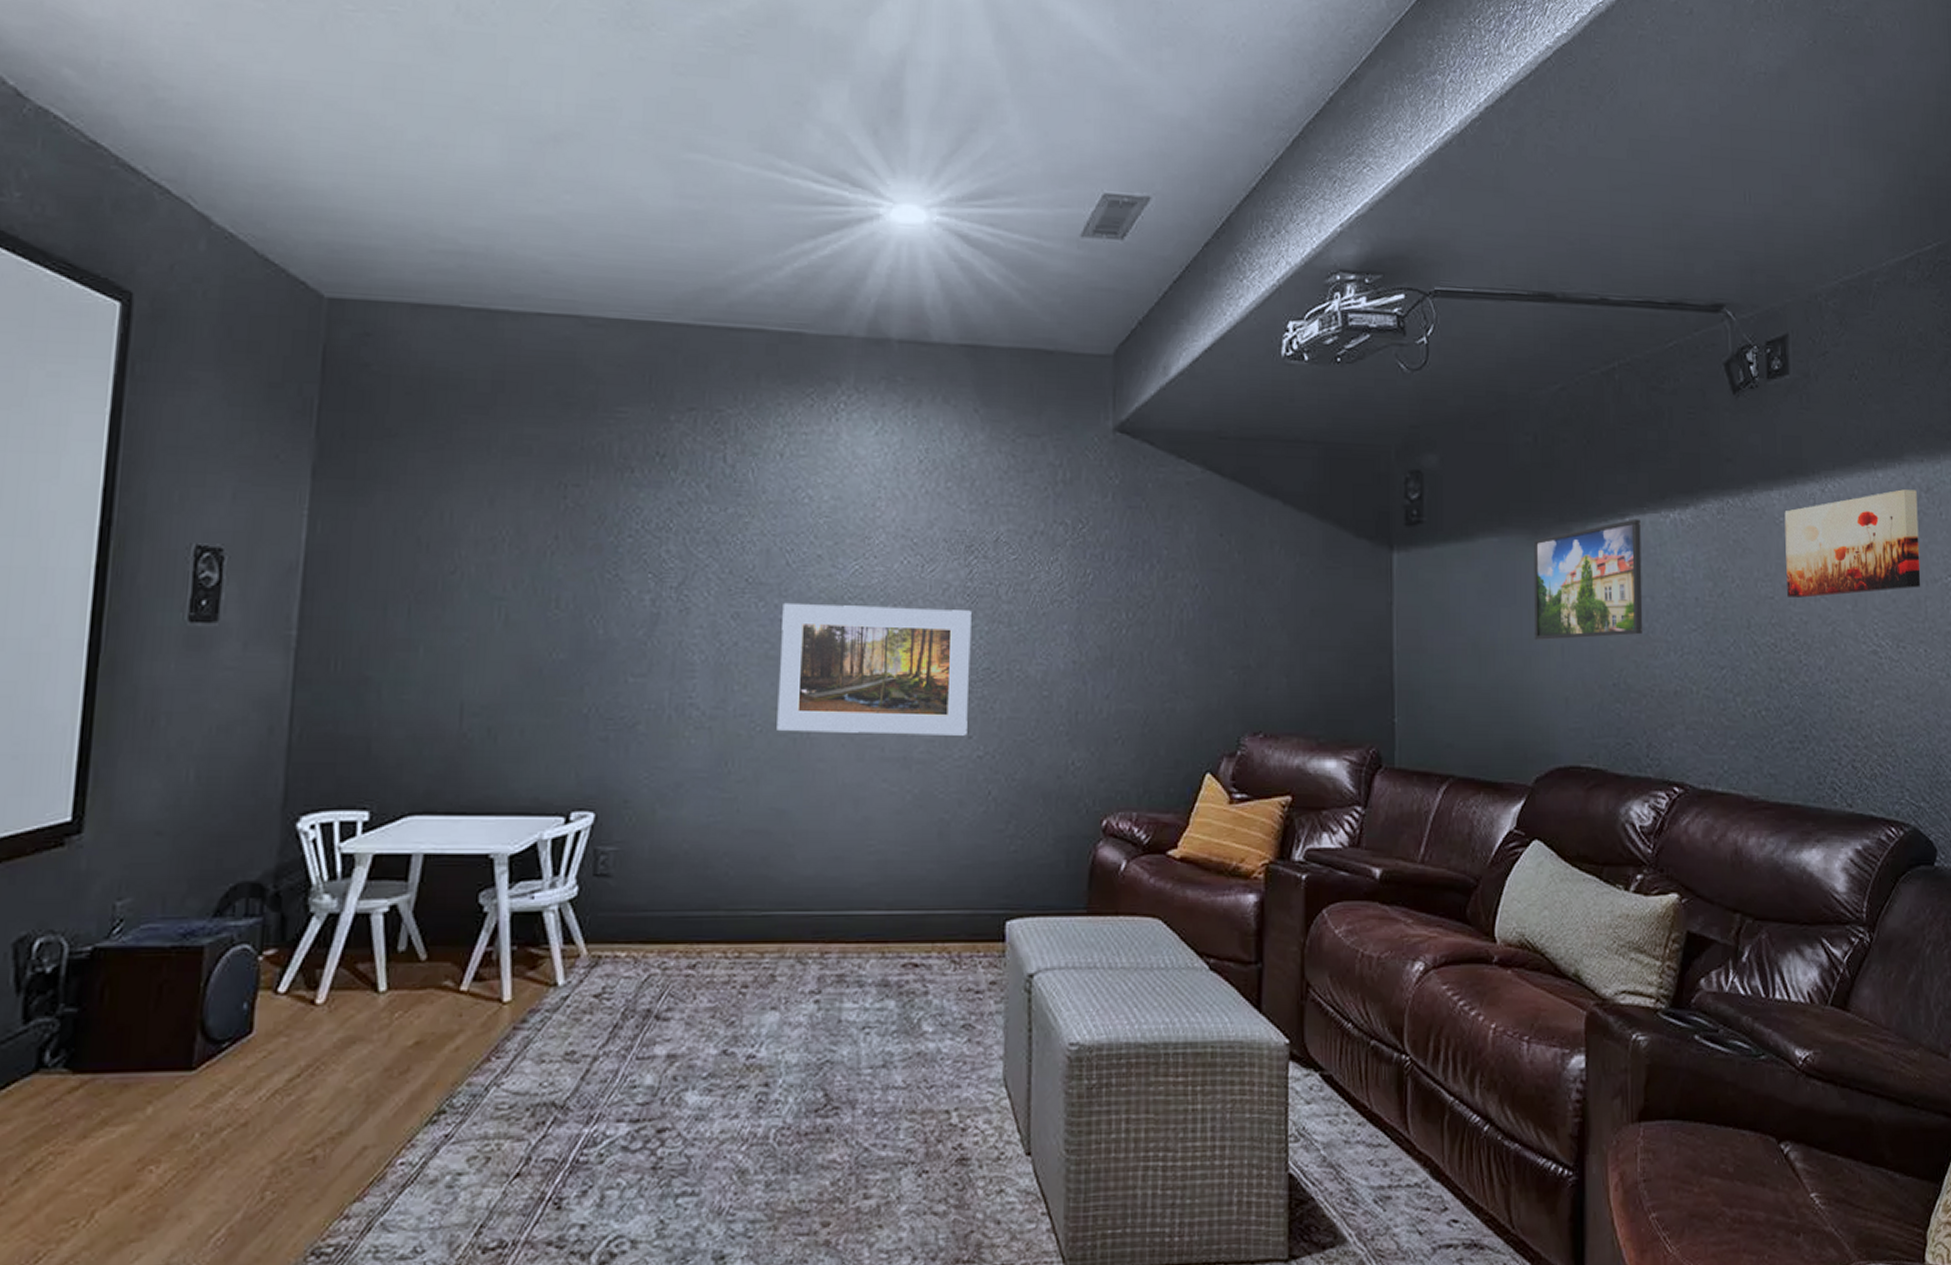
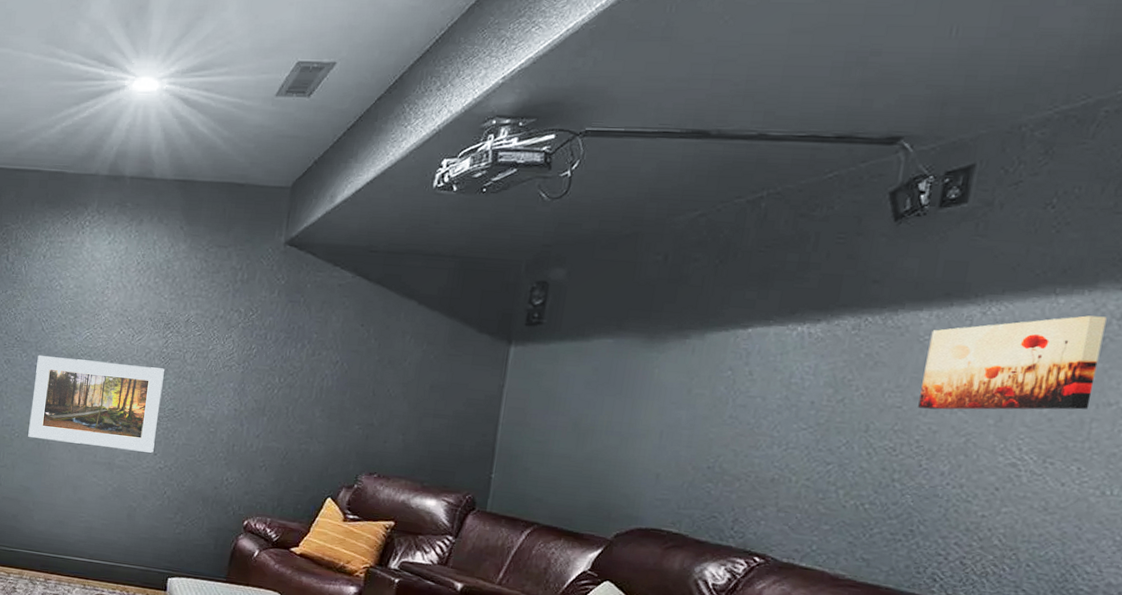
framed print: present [1533,518,1643,640] -> none [634,330,764,429]

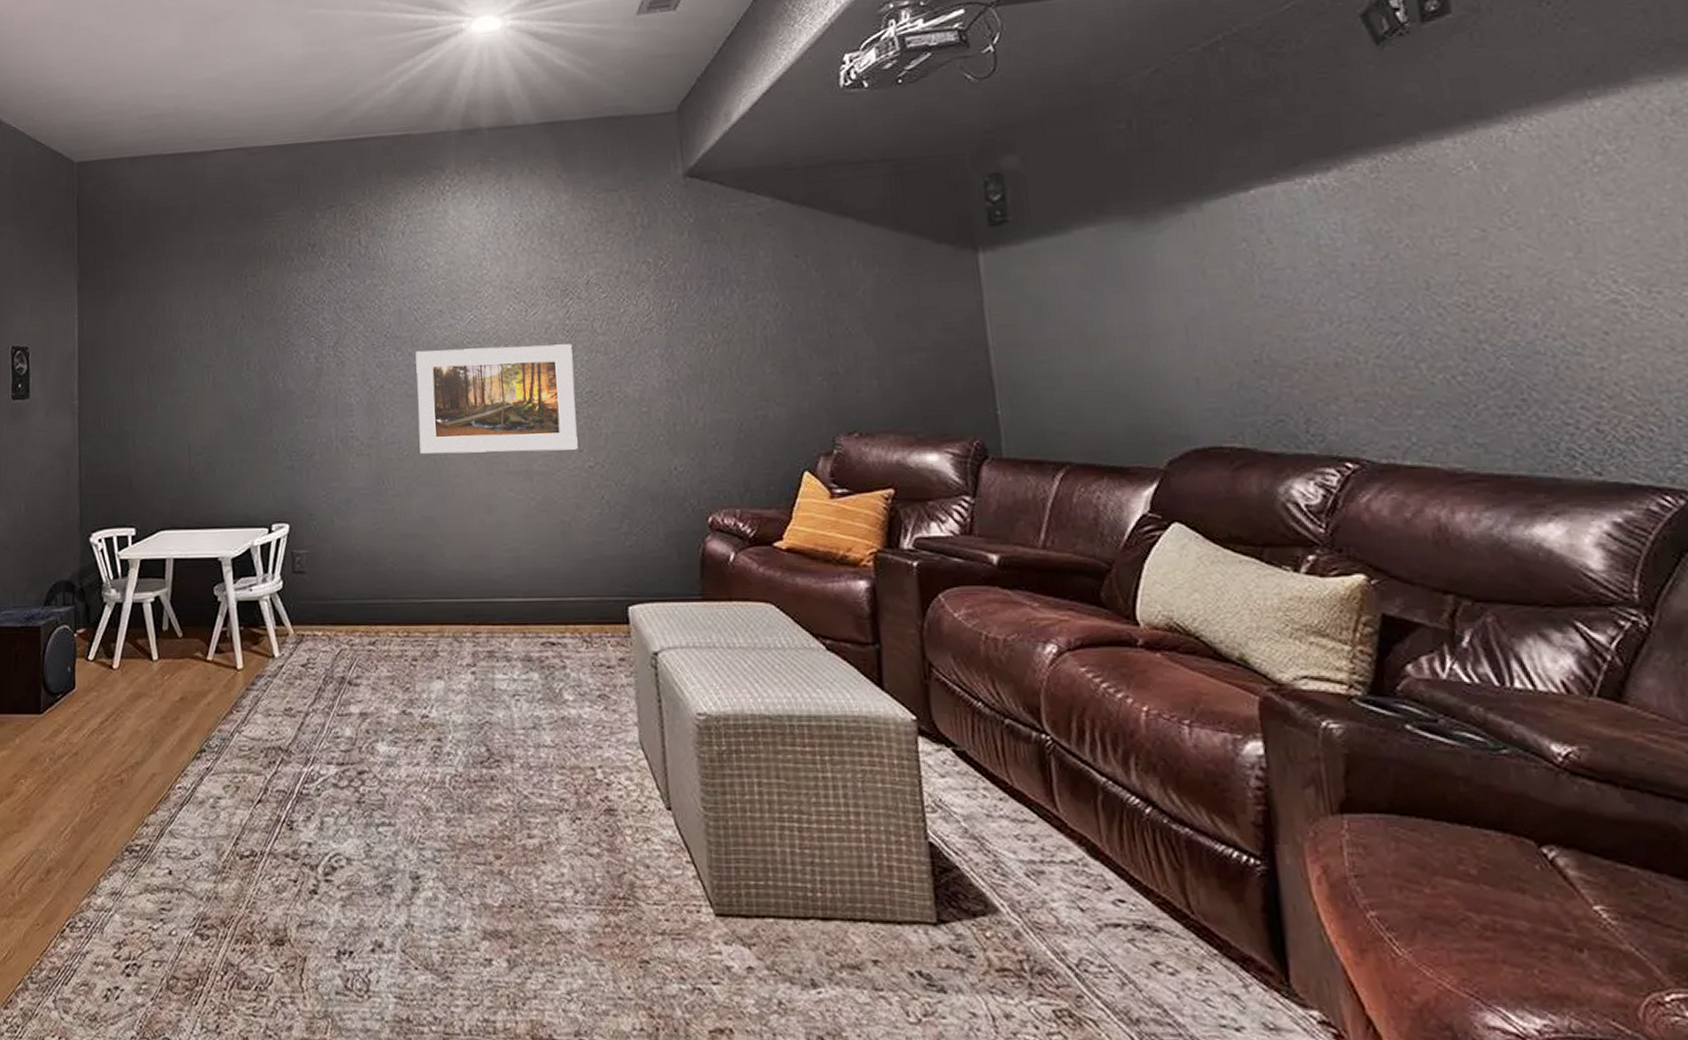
wall art: present [918,315,1107,410] -> none [1462,114,1676,251]

